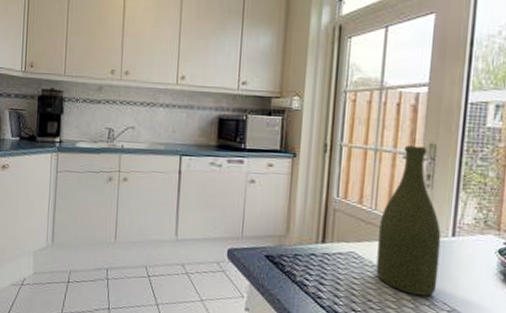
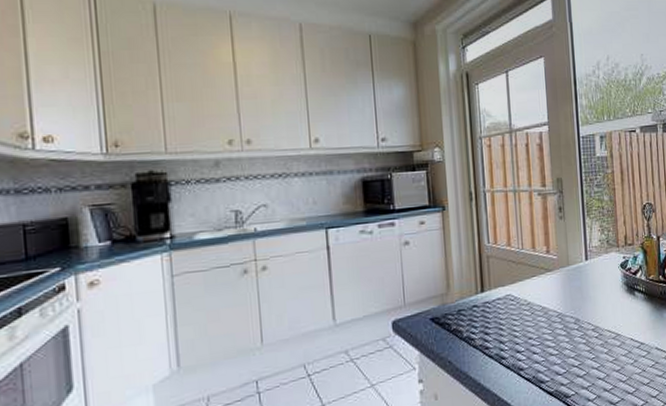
bottle: present [376,145,442,296] -> none [527,181,581,323]

